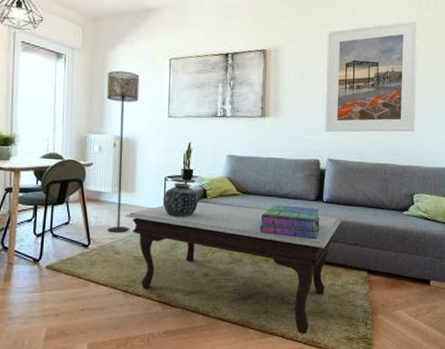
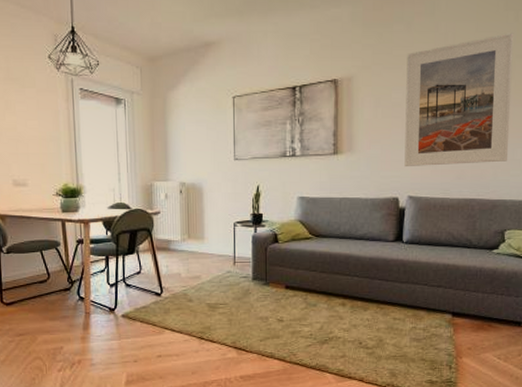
floor lamp: present [107,70,140,233] -> none [168,113,203,281]
coffee table: present [126,201,341,334] -> none [196,246,423,378]
vase: present [163,182,198,217] -> none [233,228,269,263]
stack of books: present [259,205,320,240] -> none [334,247,400,283]

